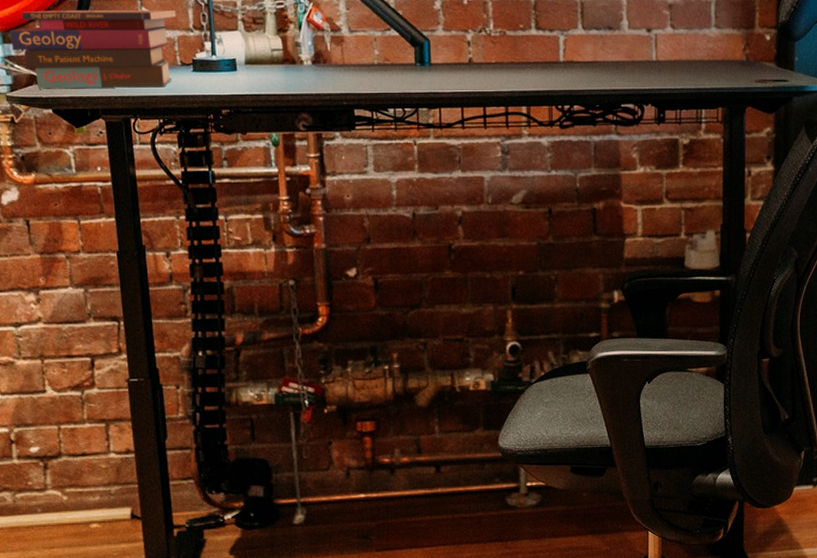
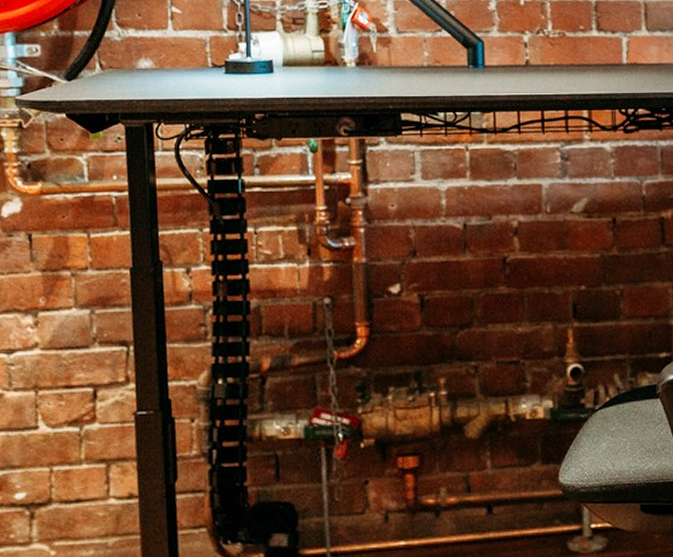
books: present [10,9,176,89] -> none [24,9,209,92]

